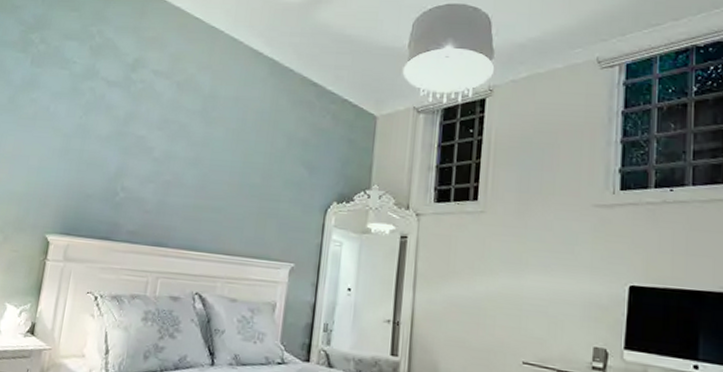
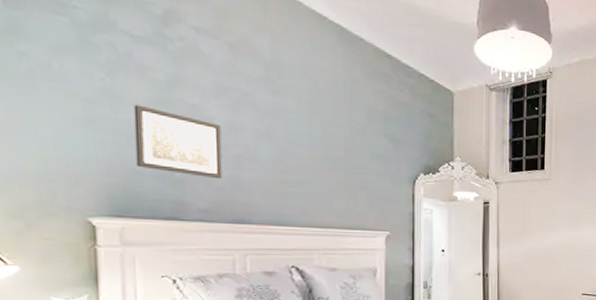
wall art: none [89,137,159,204] -> present [133,104,222,179]

